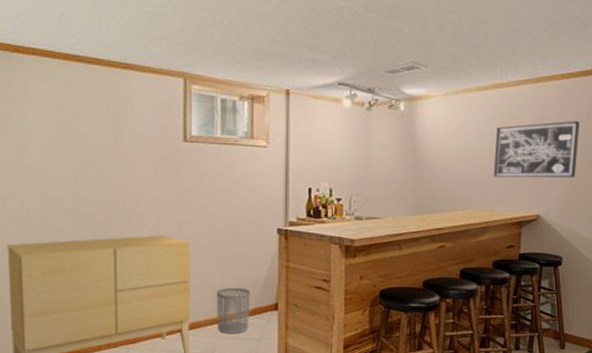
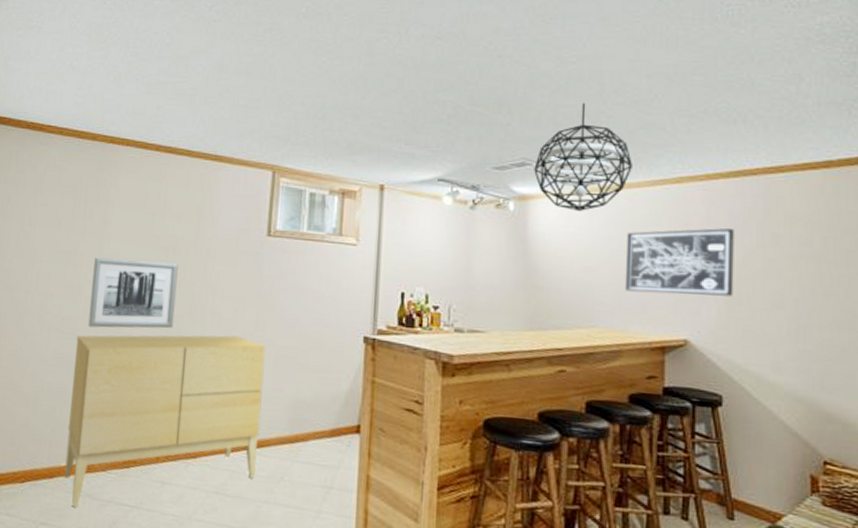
wall art: none [14,168,101,236] -> present [88,257,179,329]
waste bin: present [216,287,251,333] -> none [289,401,329,458]
pendant light: none [421,8,503,109] -> present [534,102,632,211]

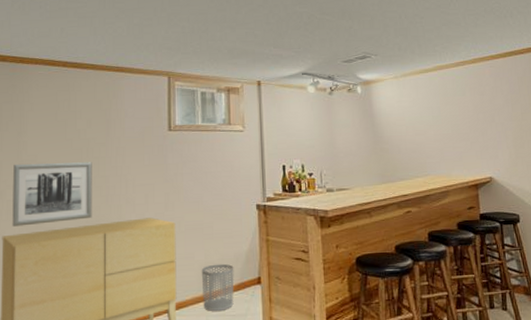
waste bin: none [289,401,329,458] -> present [201,263,234,311]
pendant light: present [534,102,632,211] -> none [372,8,441,89]
wall art: present [624,228,734,296] -> none [443,93,518,146]

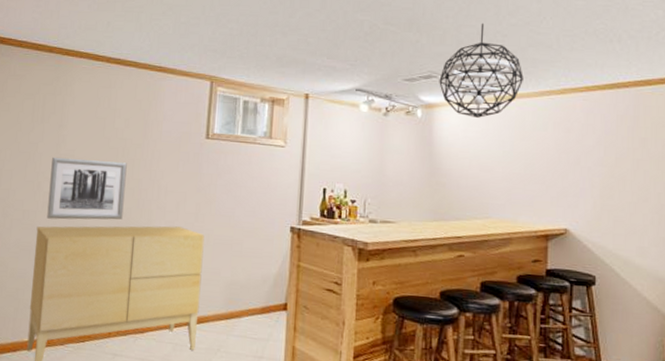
waste bin: present [201,263,234,311] -> none [225,283,260,332]
pendant light: none [372,8,441,89] -> present [439,22,523,118]

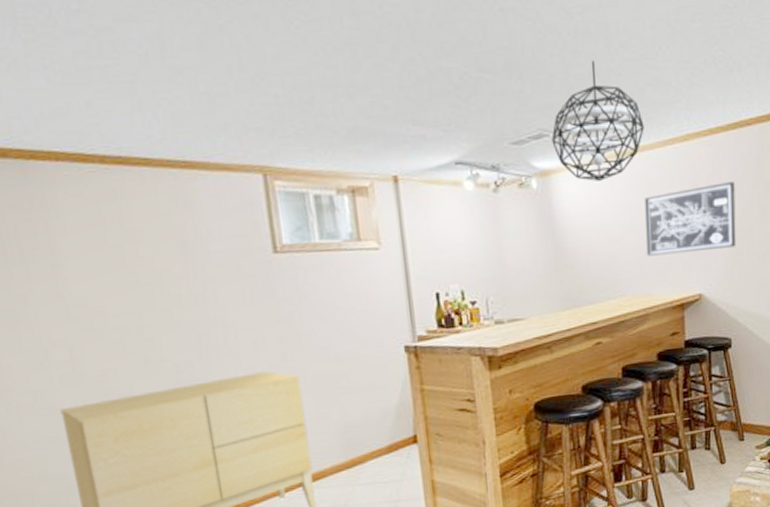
wall art: present [47,157,127,220] -> none [55,302,183,396]
wall art: none [515,133,609,192] -> present [645,182,736,256]

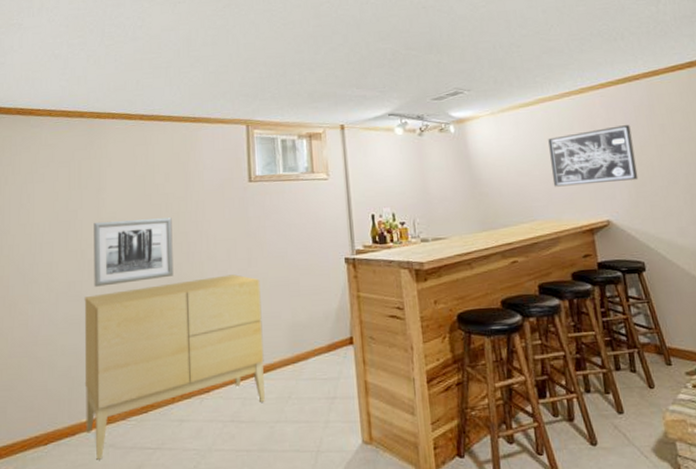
wall art: none [55,302,183,396] -> present [94,217,174,287]
pendant light: present [551,59,644,181] -> none [465,37,543,126]

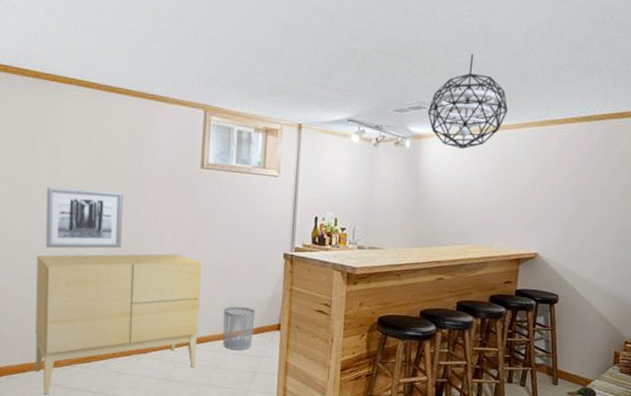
waste bin: none [288,322,325,374] -> present [223,306,256,350]
pendant light: none [465,37,543,126] -> present [427,53,508,149]
wall art: present [548,125,638,187] -> none [493,164,582,219]

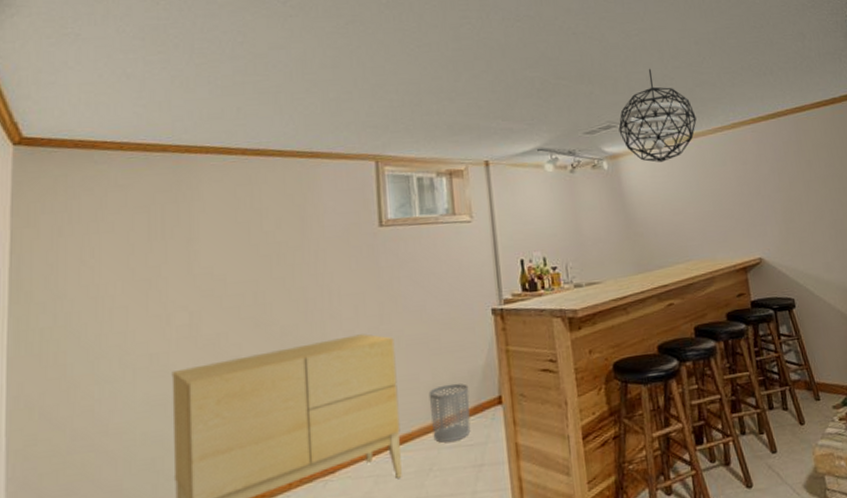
wall art: present [46,186,123,249] -> none [183,270,288,359]

